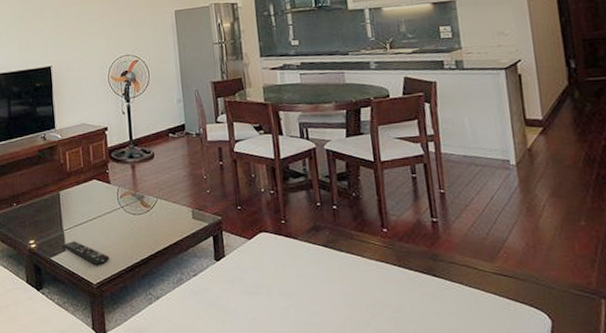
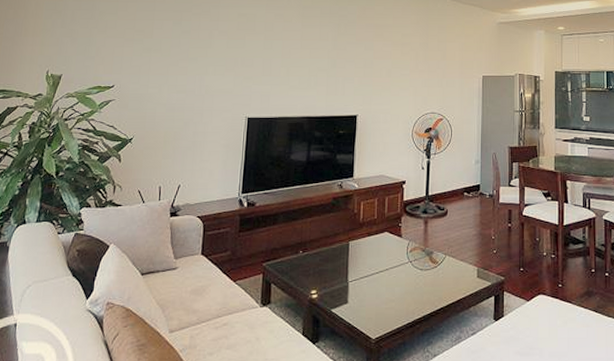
remote control: present [62,241,110,265] -> none [345,293,392,319]

